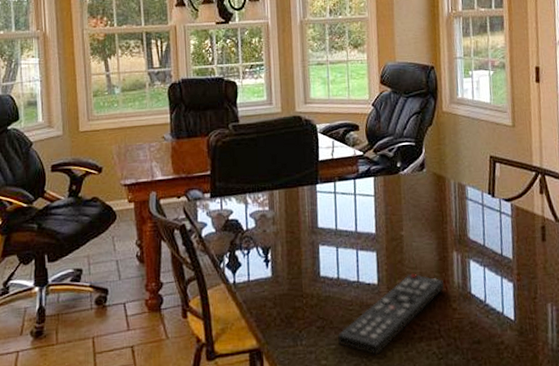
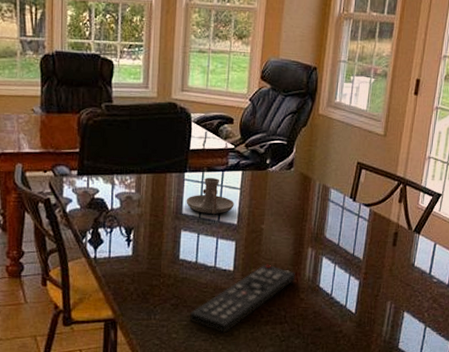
candle holder: none [321,186,370,226] -> present [186,177,234,215]

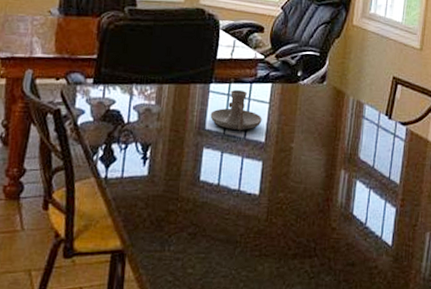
remote control: present [190,264,296,333] -> none [209,187,328,268]

